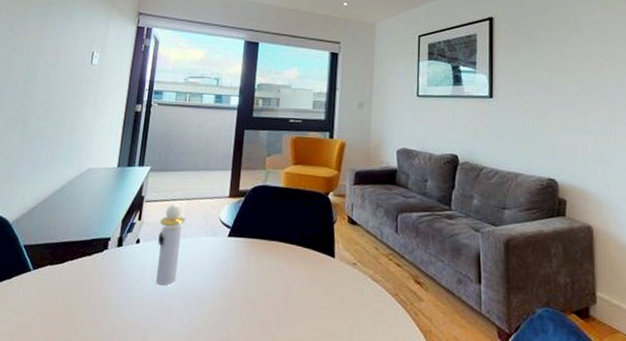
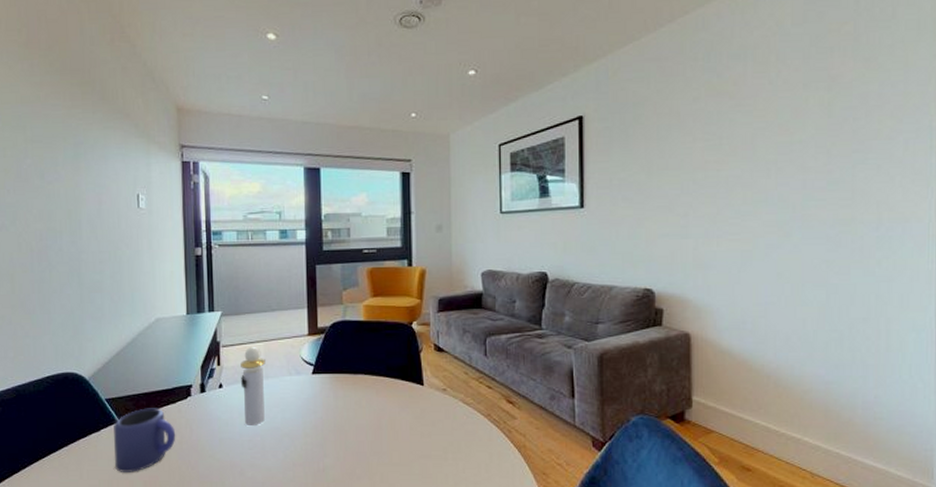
mug: none [19,258,86,327] -> present [114,408,176,472]

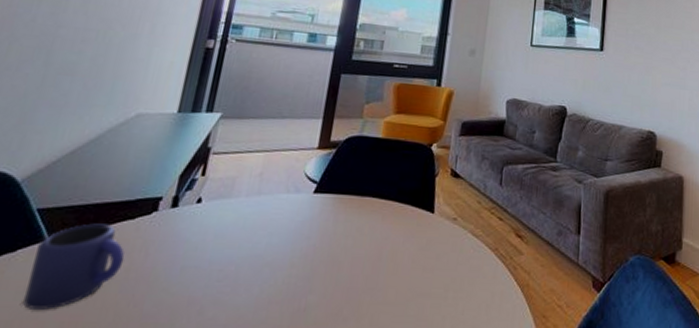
perfume bottle: present [241,347,266,427] -> none [219,157,262,253]

